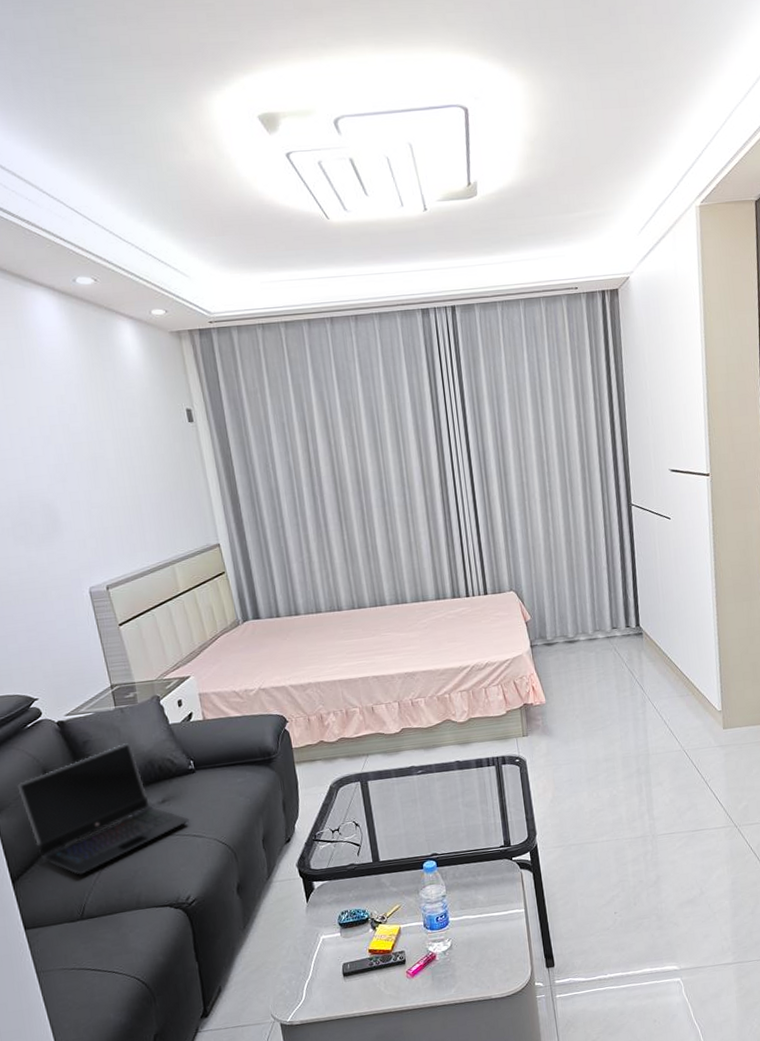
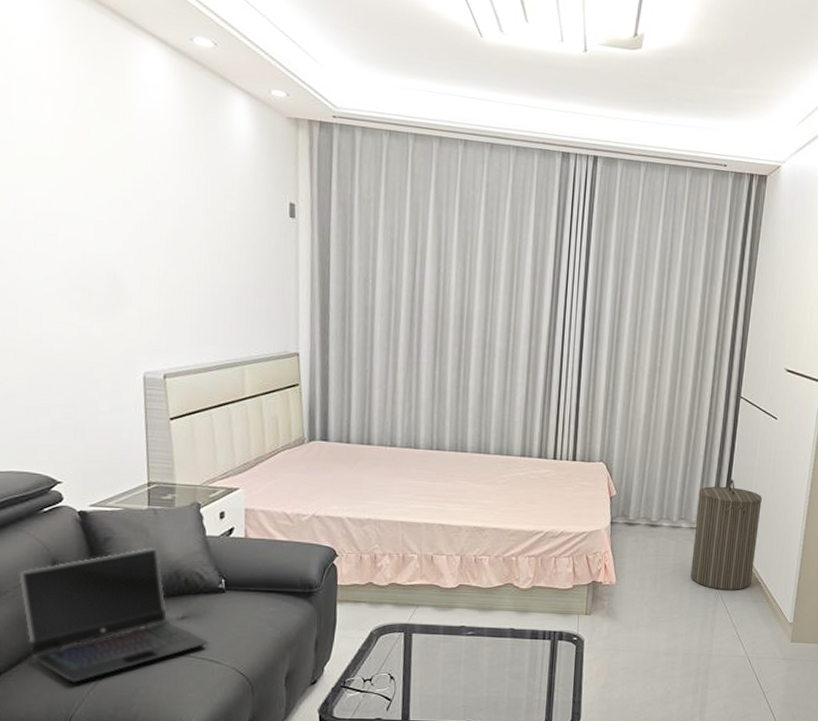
laundry hamper: none [608,584,675,692] -> present [690,479,762,590]

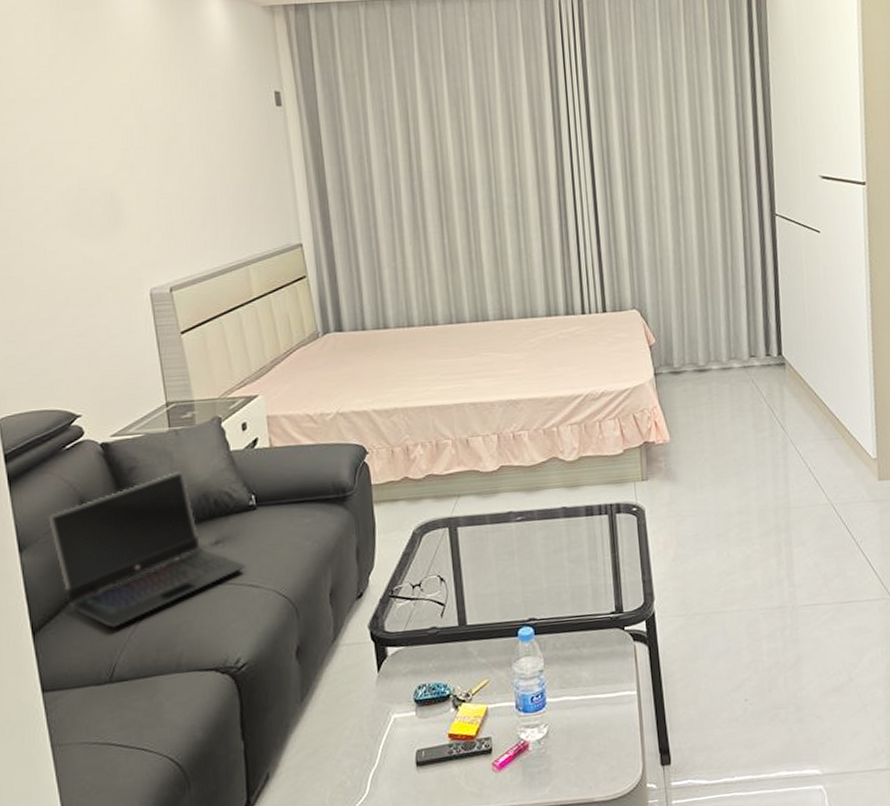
laundry hamper: present [690,479,762,590] -> none [746,306,822,432]

